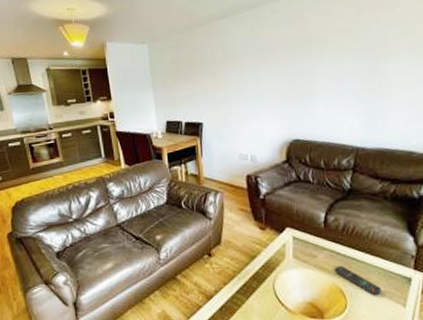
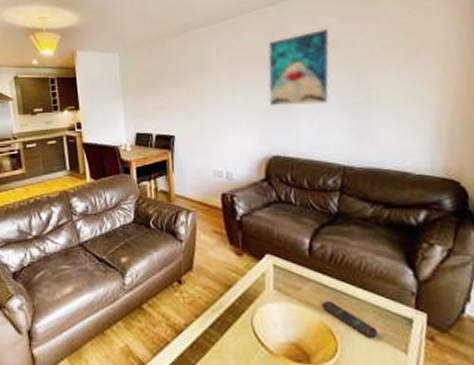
wall art: none [289,18,346,93] -> present [268,29,329,106]

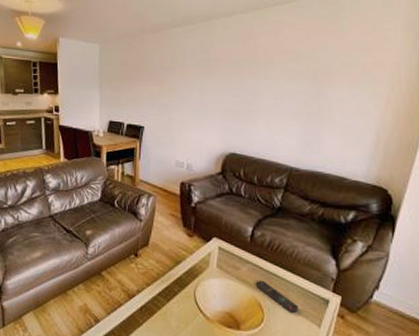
wall art: present [268,29,329,106] -> none [233,40,294,110]

